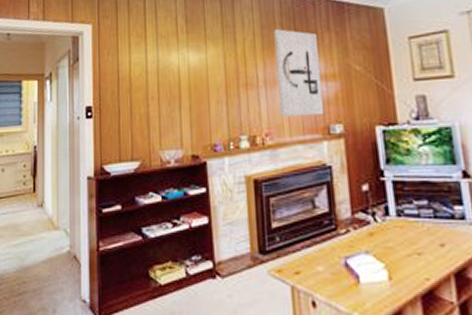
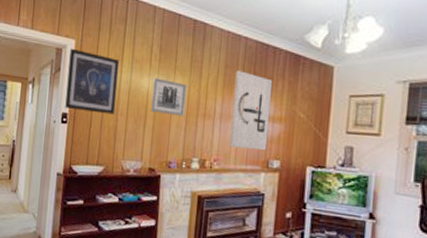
wall art: none [87,34,145,102] -> present [65,48,120,115]
wall art: none [182,51,223,91] -> present [150,78,187,116]

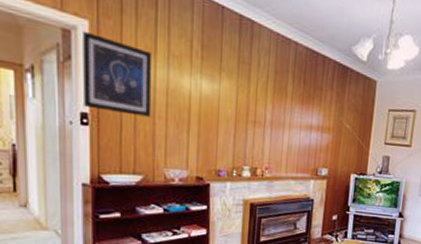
wall art: present [150,78,187,116] -> none [194,78,234,123]
wall art: present [229,71,272,151] -> none [280,77,321,160]

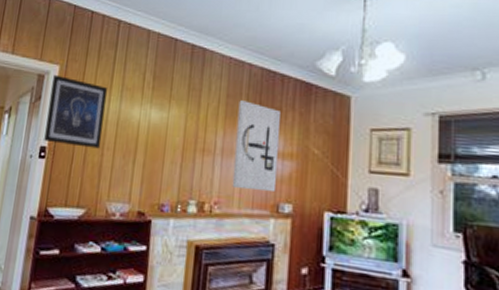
wall art: none [280,77,321,160] -> present [232,100,280,193]

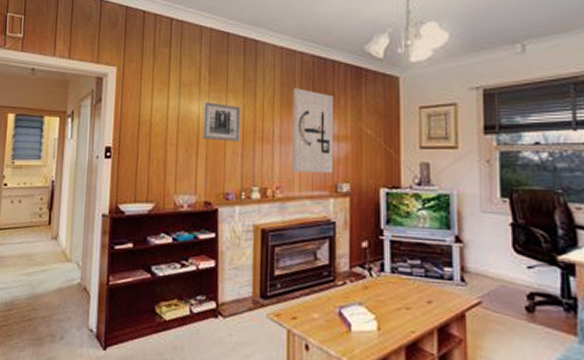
wall art: present [44,74,108,149] -> none [108,76,166,145]
wall art: none [141,108,183,151] -> present [202,102,240,142]

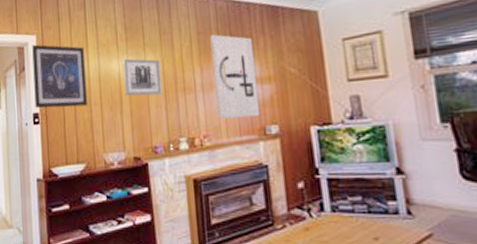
wall art: none [108,76,166,145] -> present [32,44,88,108]

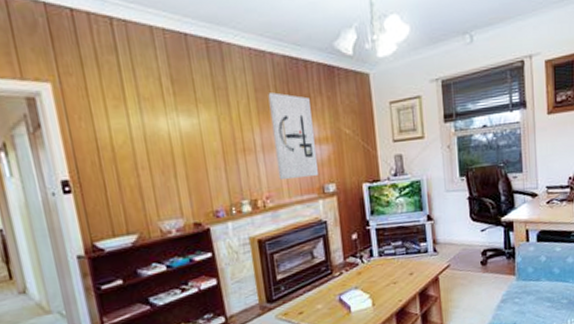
wall art: present [32,44,88,108] -> none [47,94,134,174]
wall art: present [122,58,162,96] -> none [171,116,220,159]

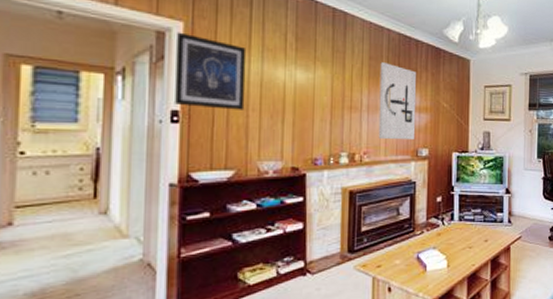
wall art: none [47,94,134,174] -> present [175,32,247,110]

